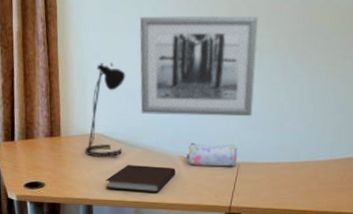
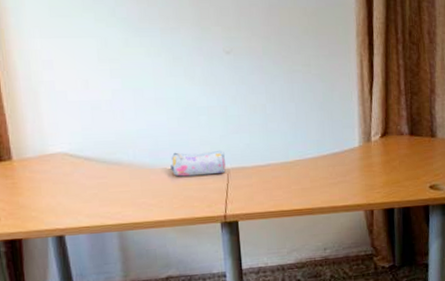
desk lamp: present [85,63,126,158] -> none [47,72,95,180]
notebook: present [105,165,176,192] -> none [77,181,161,214]
wall art: present [139,15,258,117] -> none [96,18,235,126]

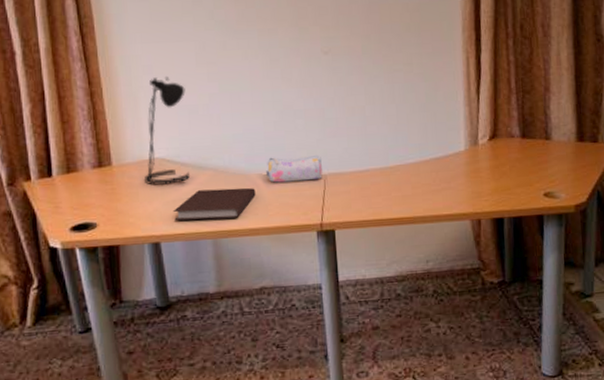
desk lamp: none [47,72,95,180] -> present [145,77,191,186]
notebook: none [77,181,161,214] -> present [173,187,256,221]

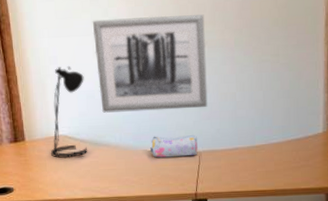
notebook: present [173,187,256,221] -> none [73,161,141,188]
wall art: none [195,18,333,131] -> present [92,14,208,113]

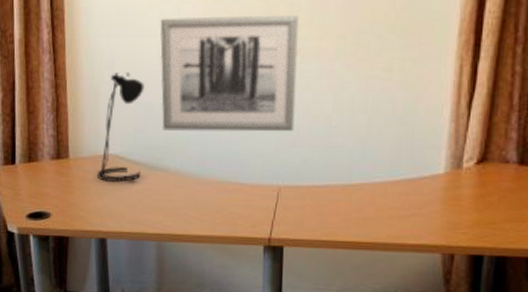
pencil case: present [150,134,198,158] -> none [217,163,277,191]

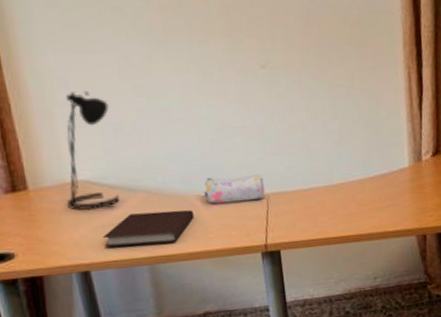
notebook: none [121,190,204,223] -> present [102,210,194,248]
wall art: present [160,15,299,132] -> none [115,29,274,150]
pencil case: none [217,163,277,191] -> present [204,173,265,204]

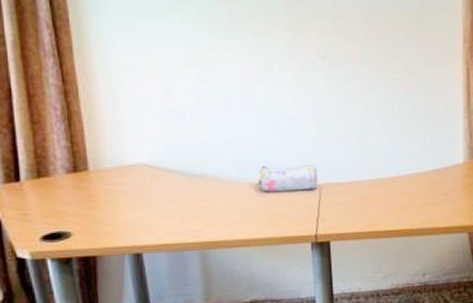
desk lamp: present [66,91,120,211] -> none [125,77,176,194]
notebook: present [102,210,194,248] -> none [156,196,247,231]

